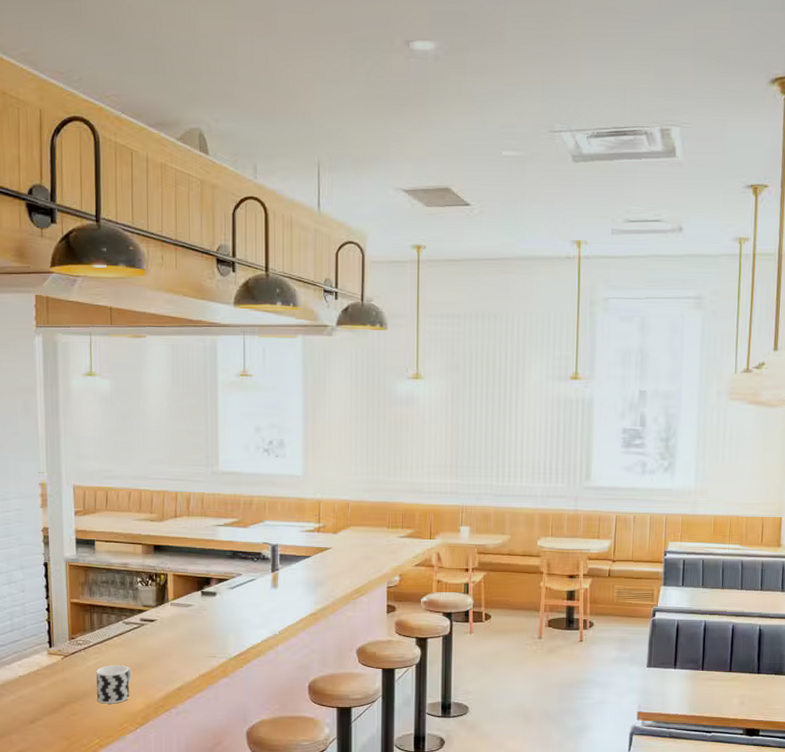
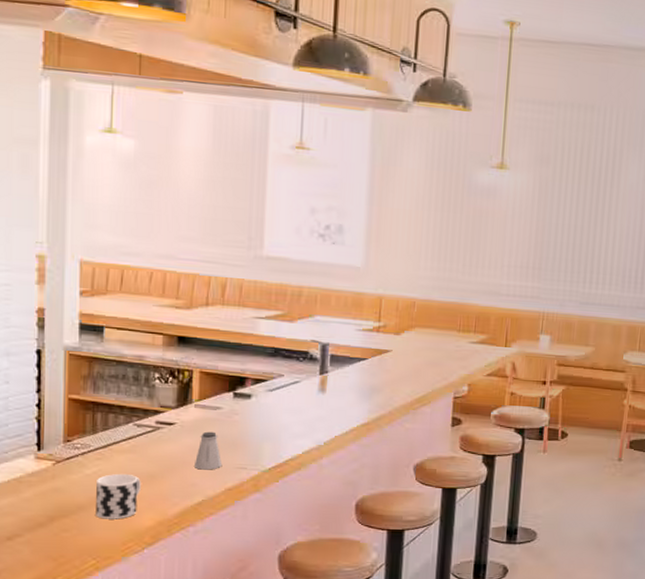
saltshaker: none [172,626,196,659] -> present [193,431,223,470]

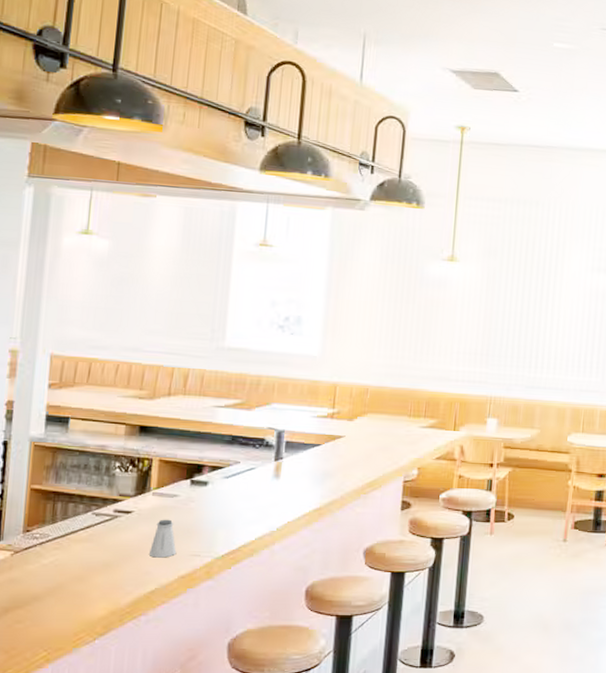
cup: present [96,473,141,519] -> none [50,562,96,610]

